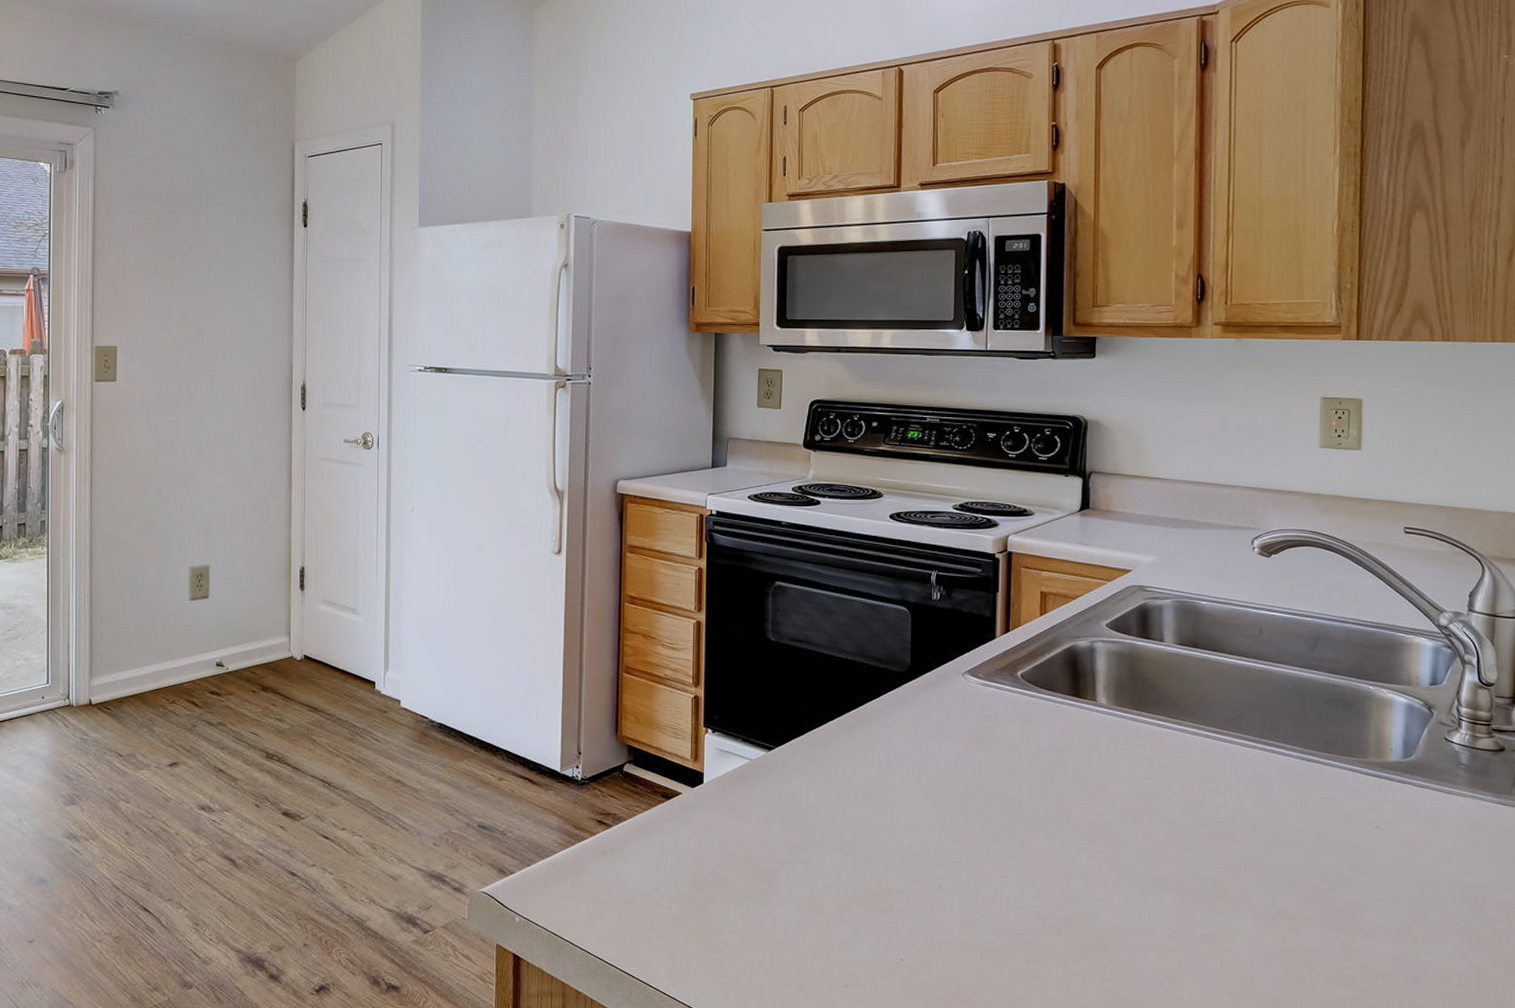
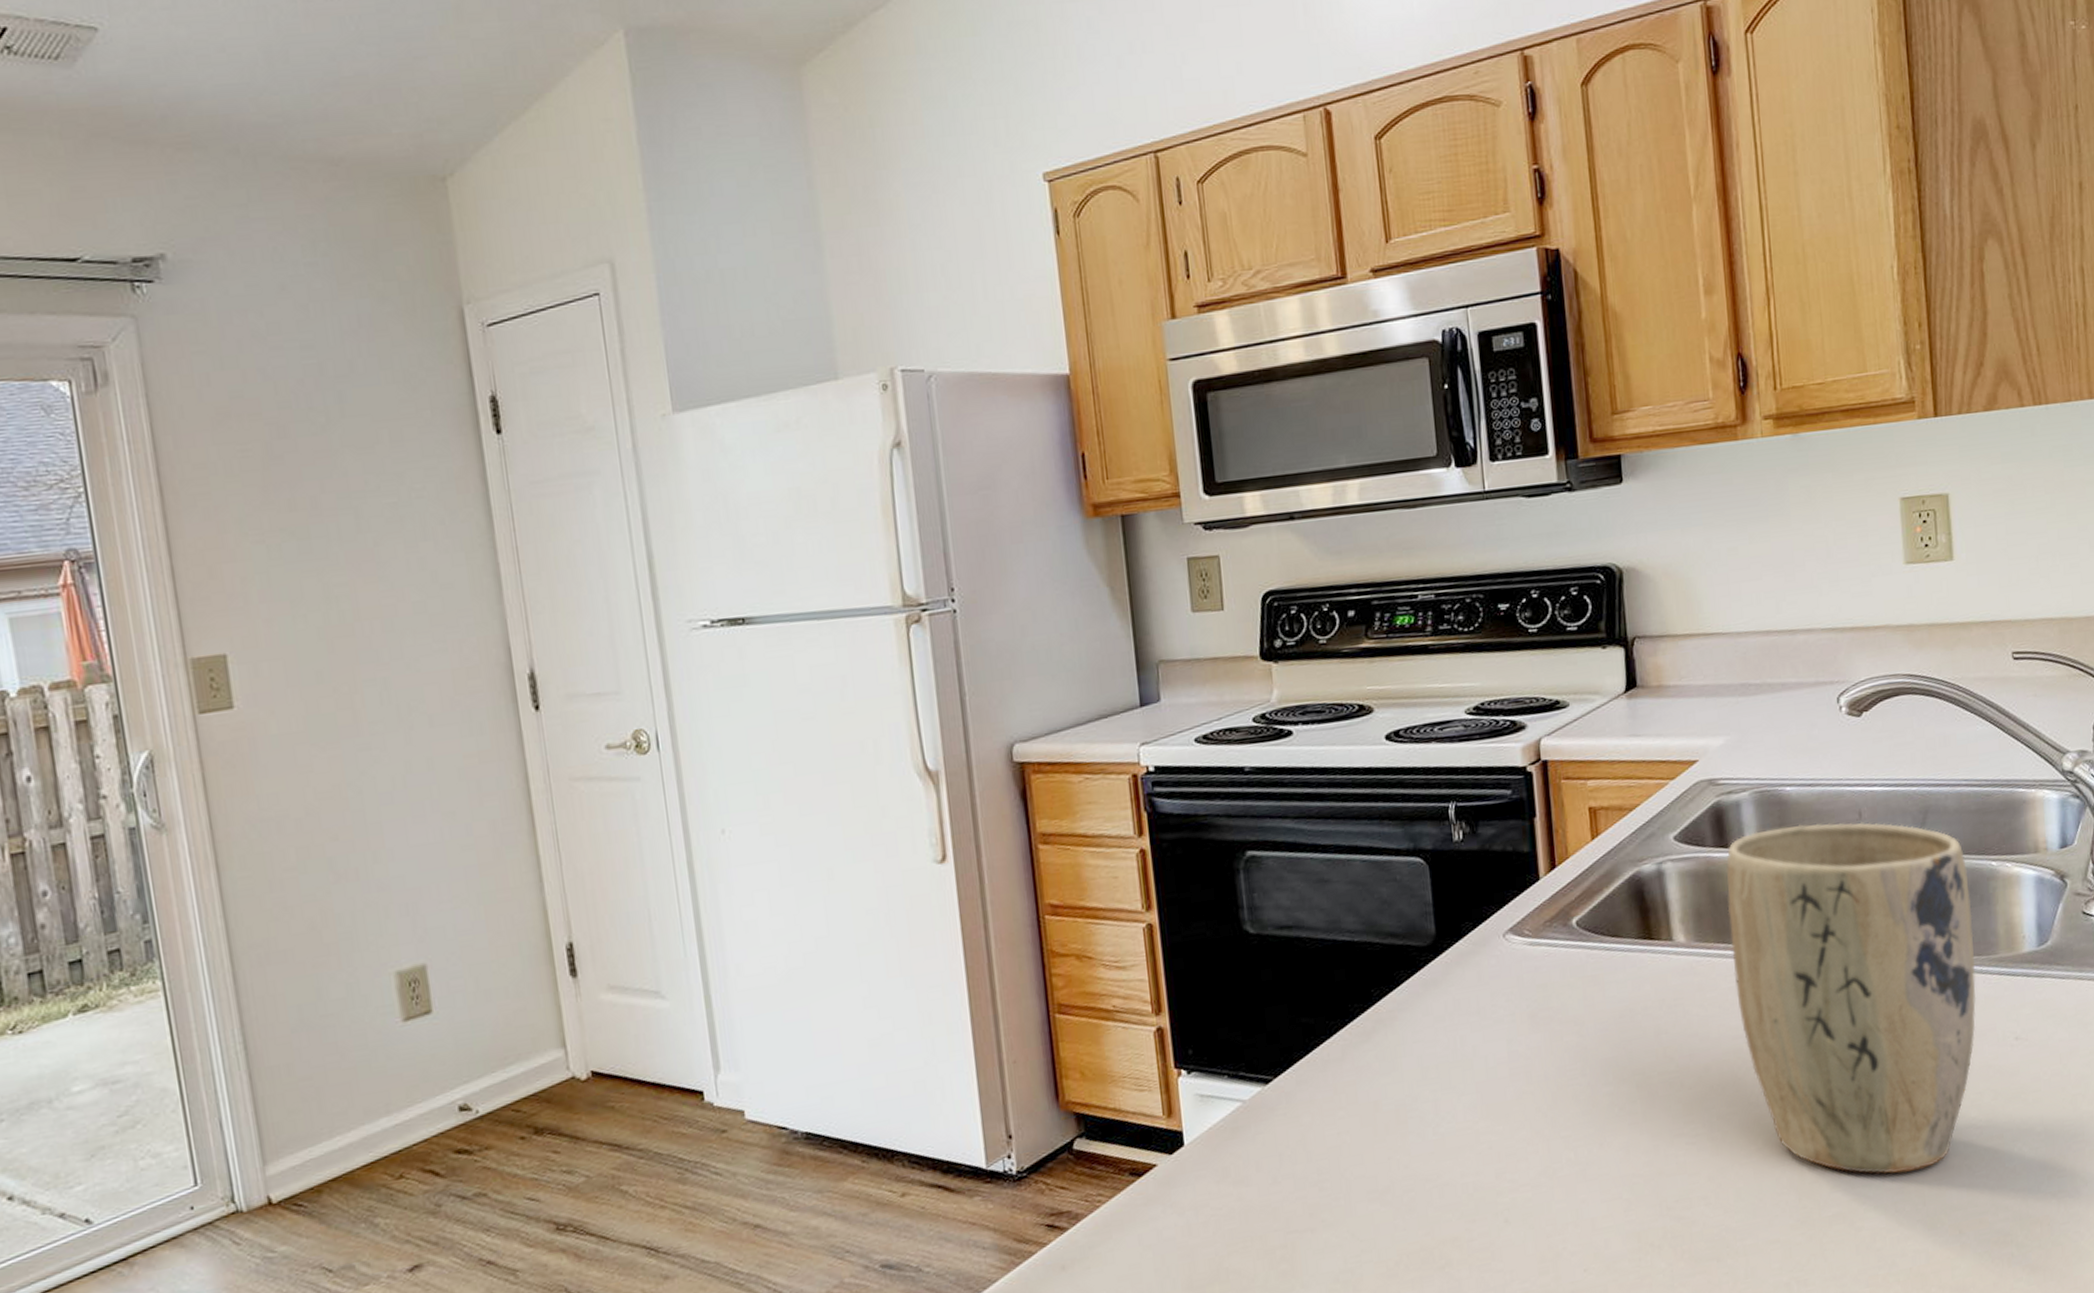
plant pot: none [1143,631,1348,914] -> present [1725,822,1977,1174]

